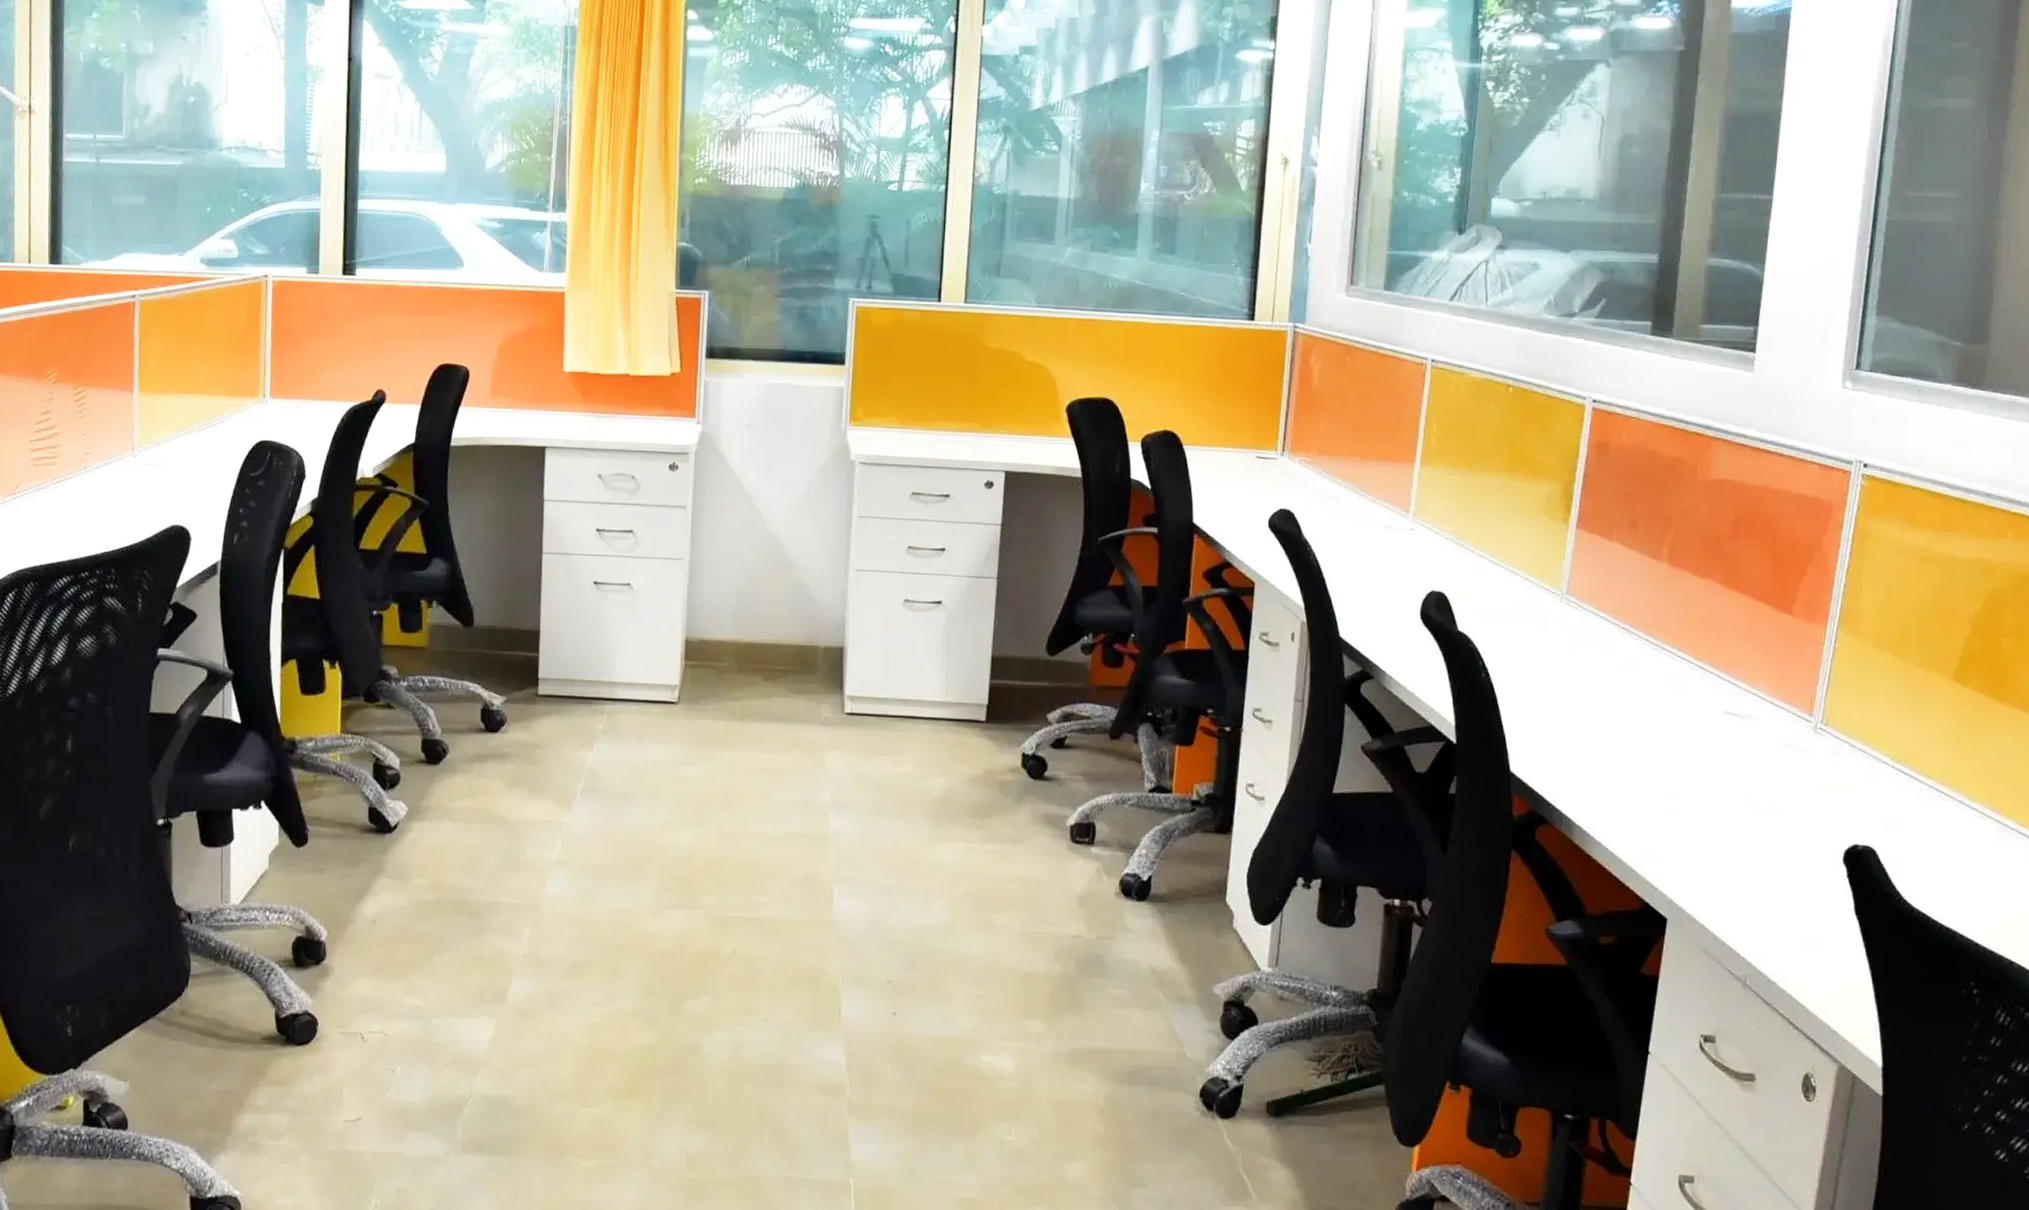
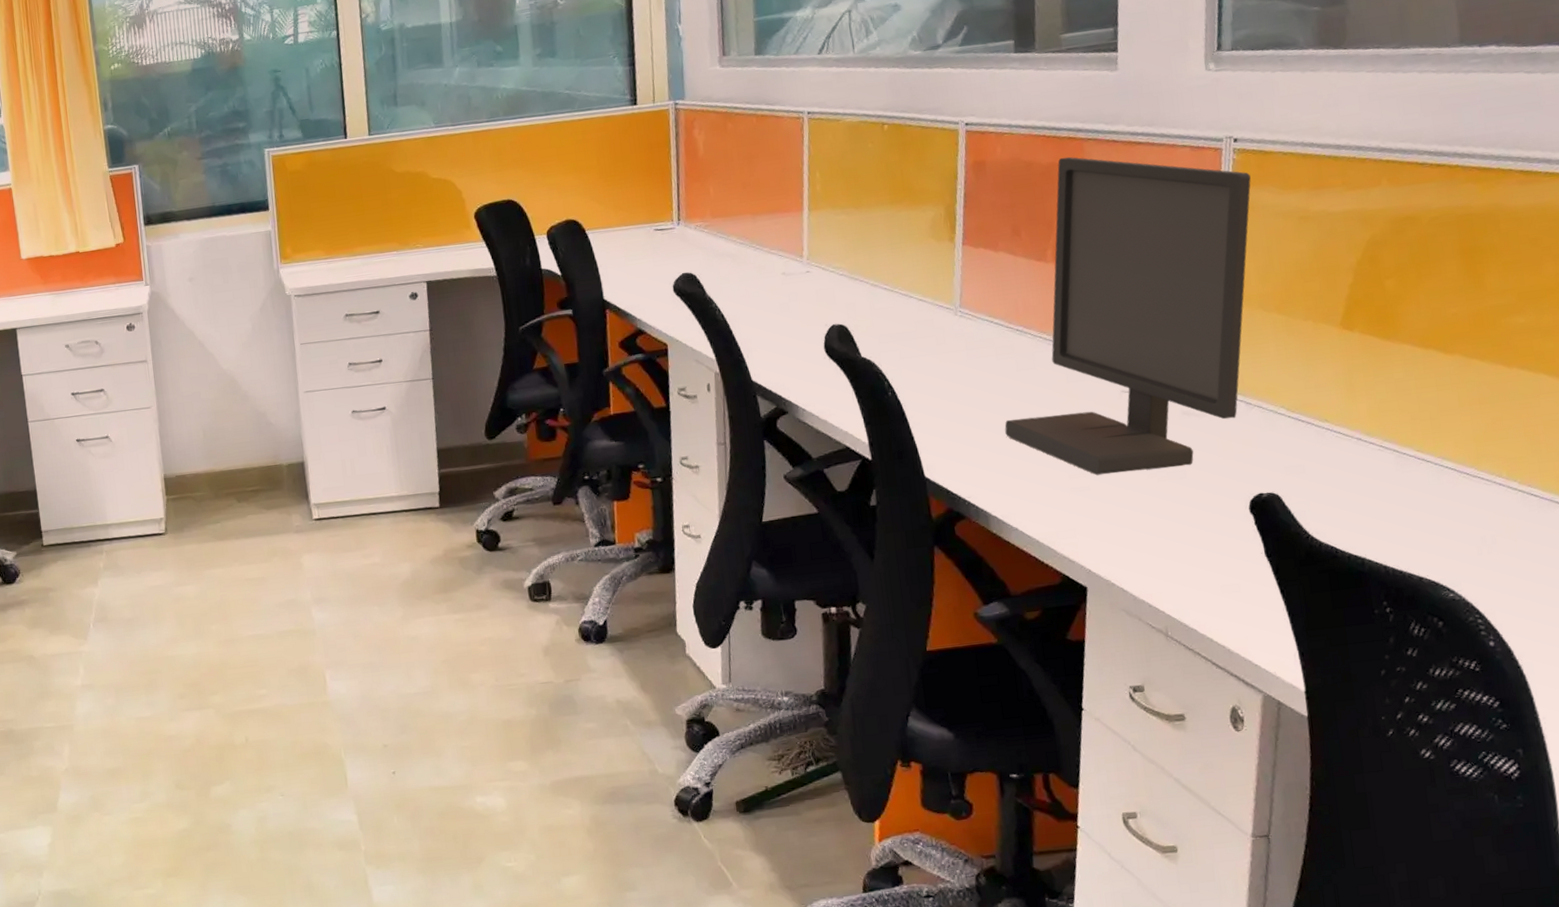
computer monitor: none [1599,453,1877,803] -> present [1004,156,1251,475]

